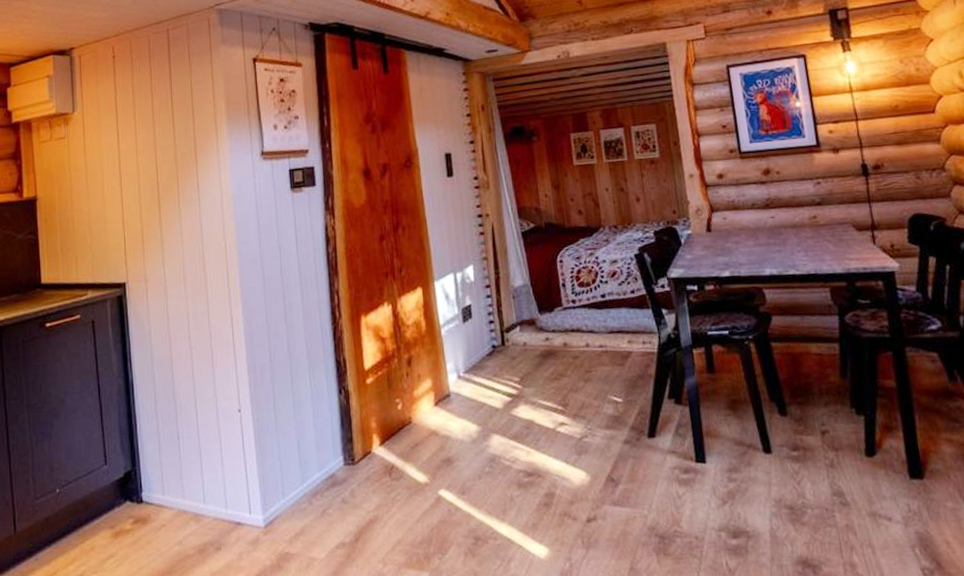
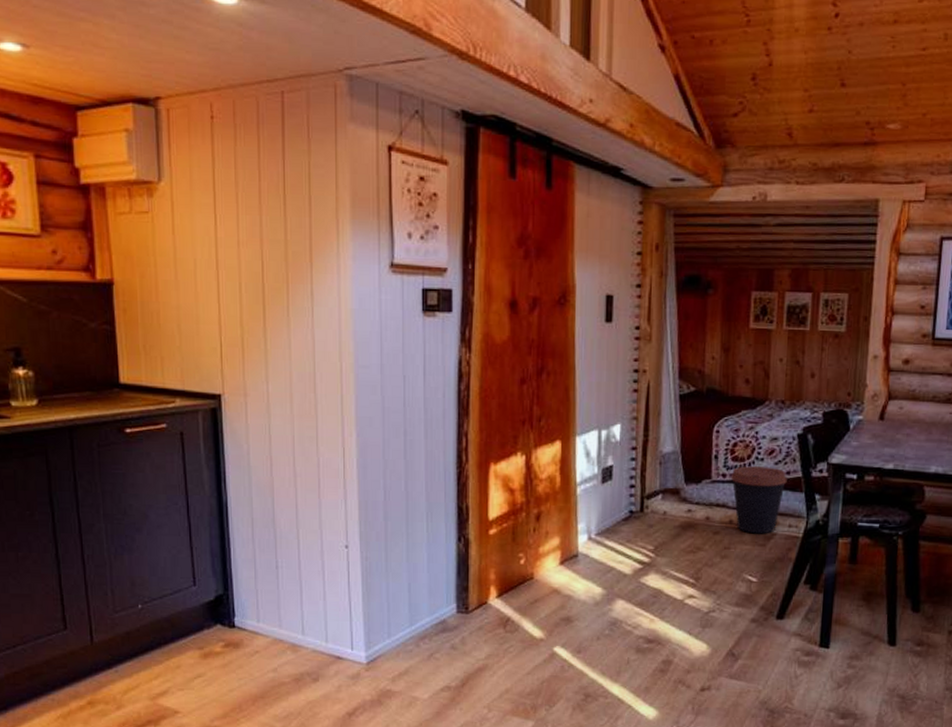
coffee cup: none [580,288,633,355] -> present [730,466,787,534]

